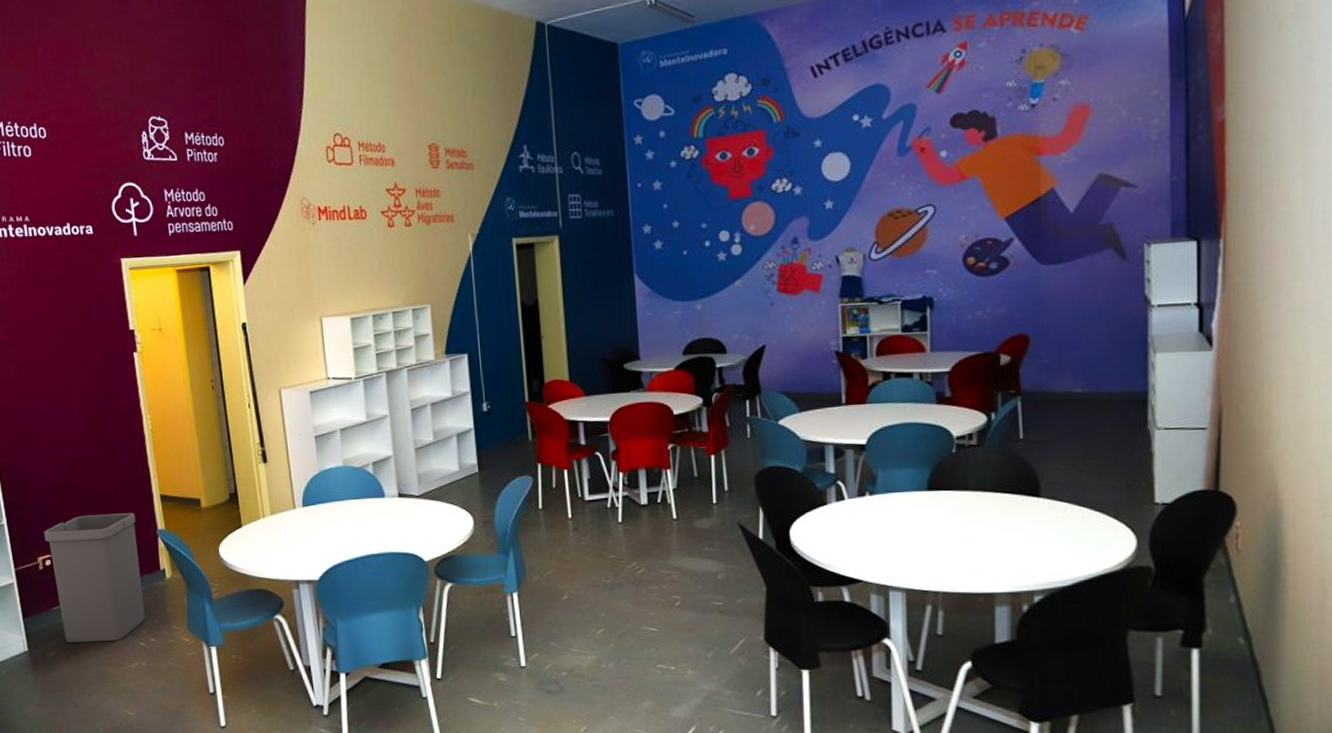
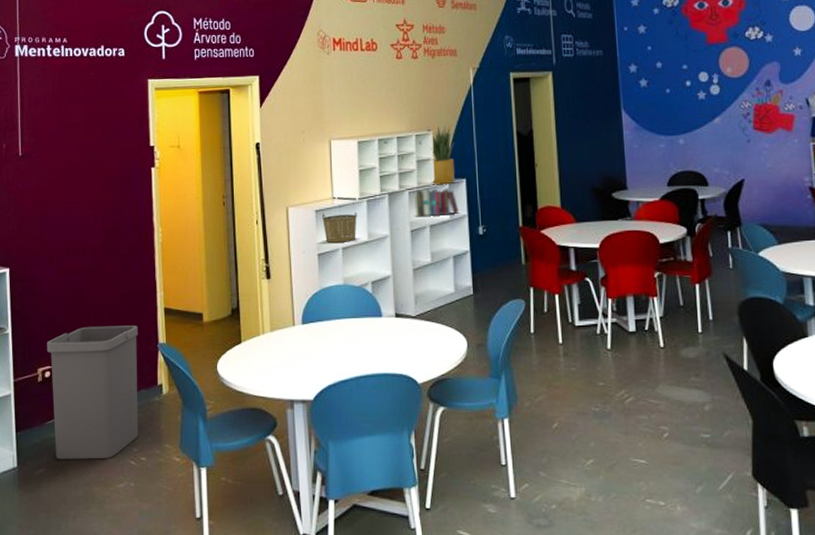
basket: none [317,392,354,424] -> present [322,212,357,243]
books: none [413,363,462,394] -> present [414,187,459,216]
planter: none [424,298,456,362] -> present [427,126,455,185]

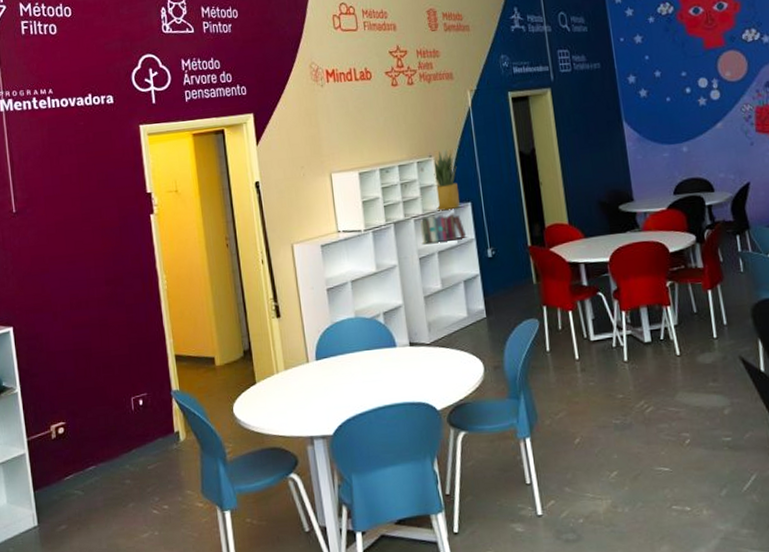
trash bin: present [47,325,138,460] -> none [57,375,159,515]
basket: present [322,212,357,243] -> none [328,244,365,277]

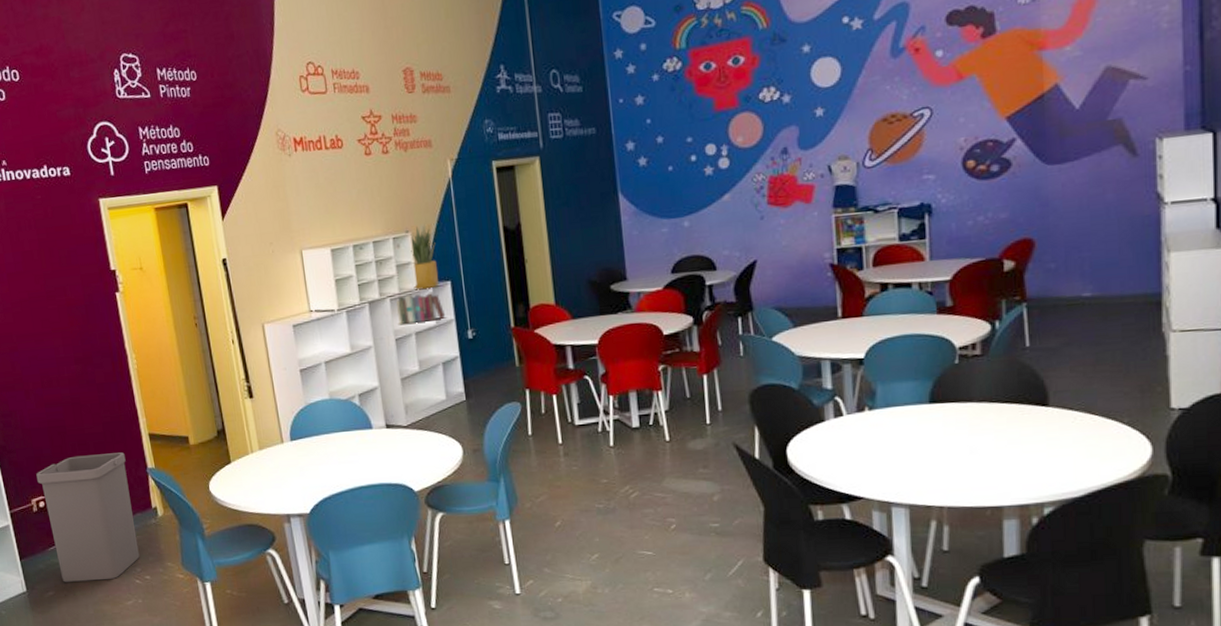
trash bin: none [57,375,159,515] -> present [36,452,140,582]

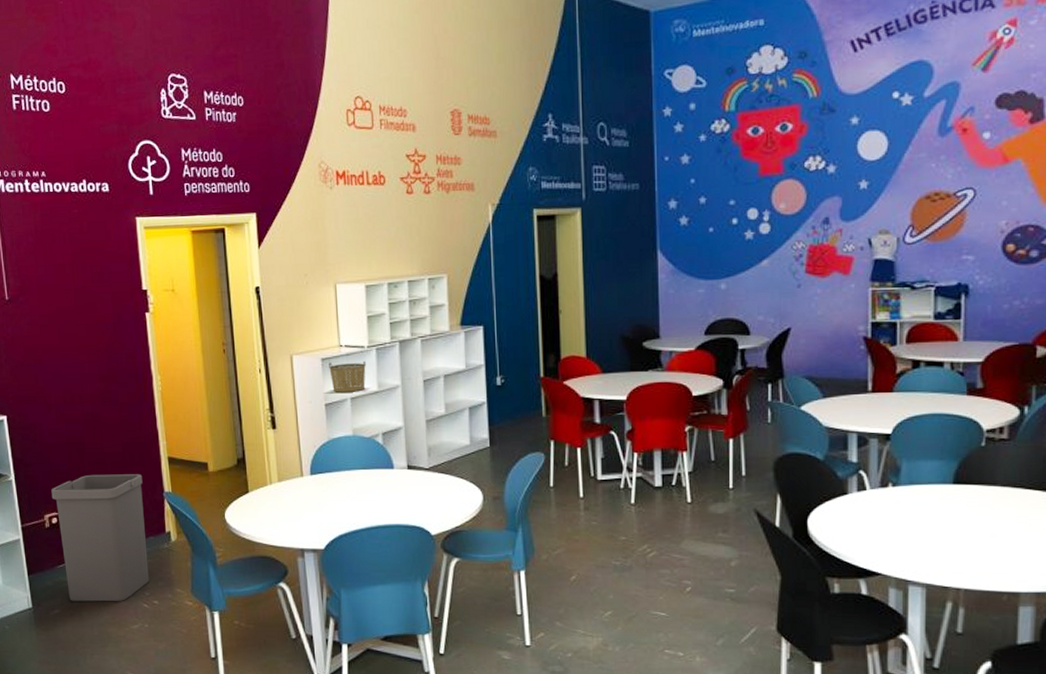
basket: none [300,324,339,358] -> present [329,360,366,392]
books: present [396,291,446,324] -> none [427,335,476,366]
planter: present [404,225,439,290] -> none [441,269,472,333]

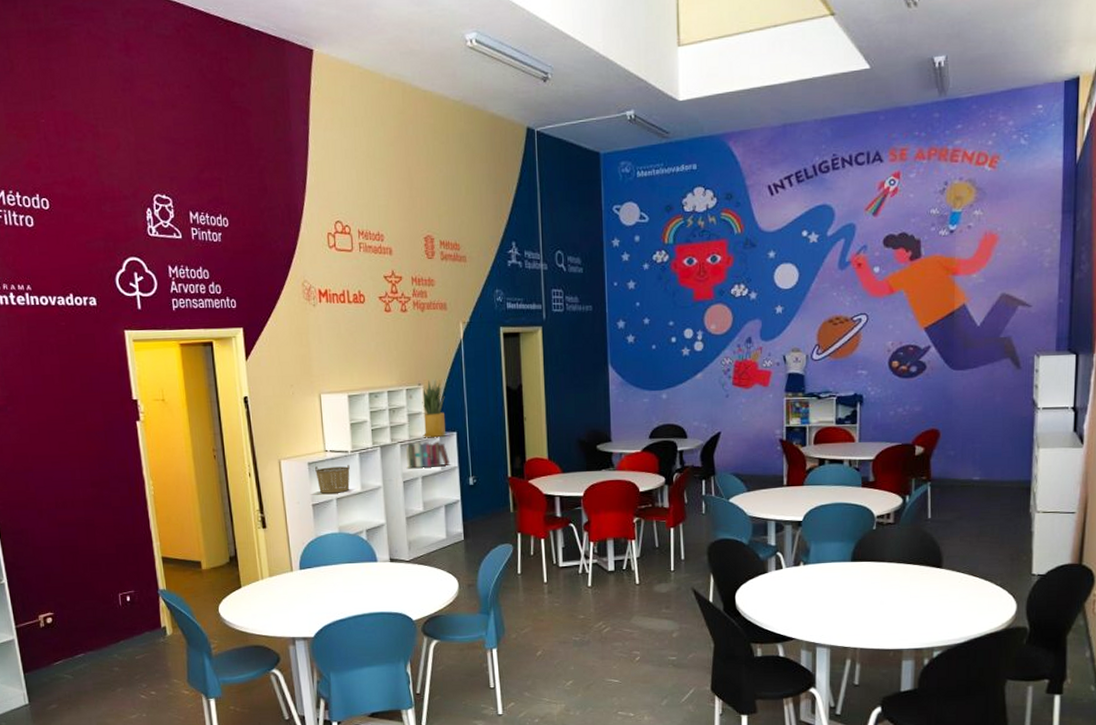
trash bin: present [51,474,149,602] -> none [45,574,146,696]
books: none [427,335,476,366] -> present [406,440,450,468]
planter: none [441,269,472,333] -> present [417,380,446,438]

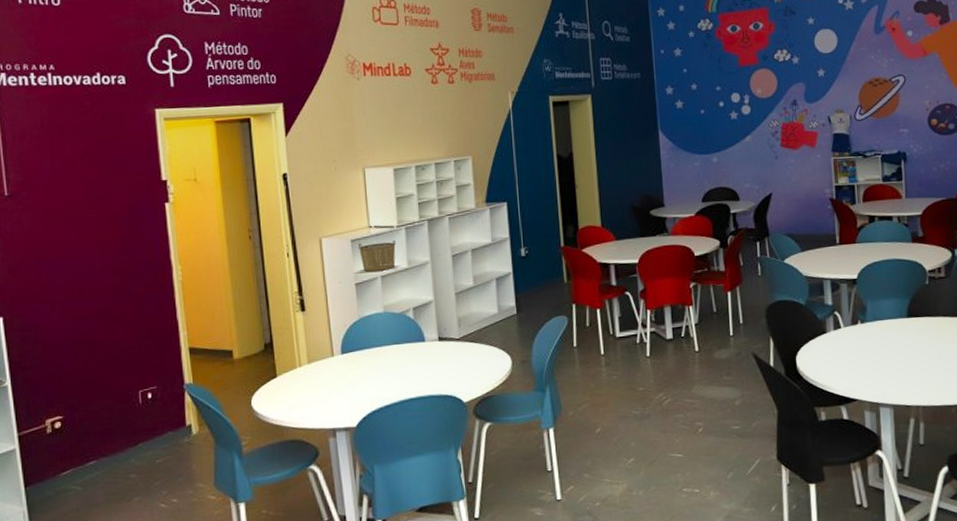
books: present [406,440,450,468] -> none [455,211,501,241]
planter: present [417,380,446,438] -> none [466,151,496,210]

